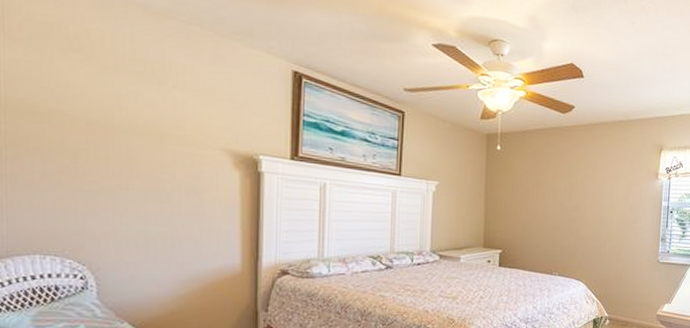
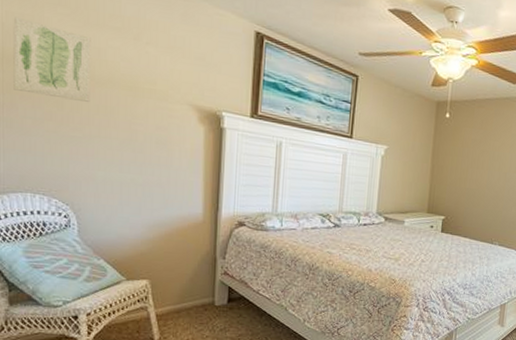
wall art: none [17,64,109,152] -> present [13,16,91,102]

